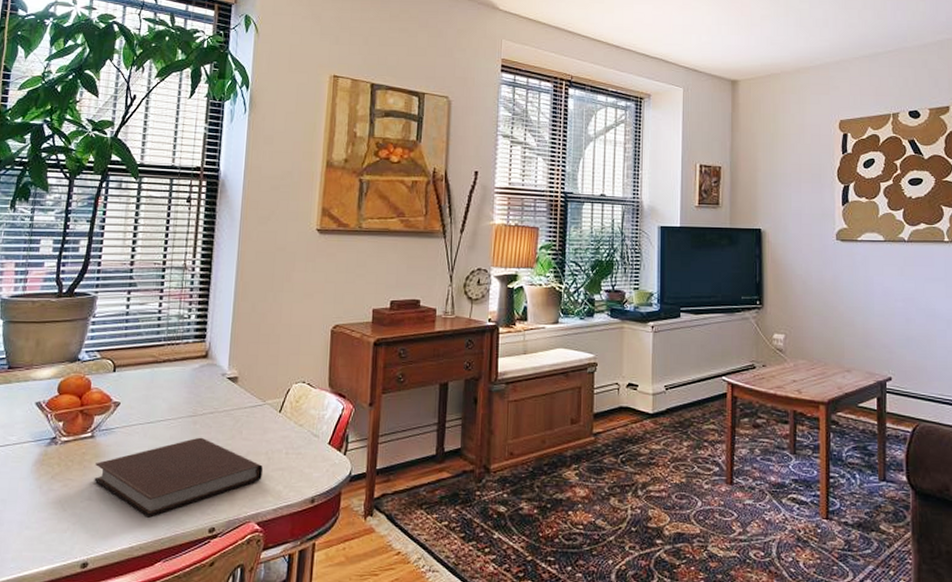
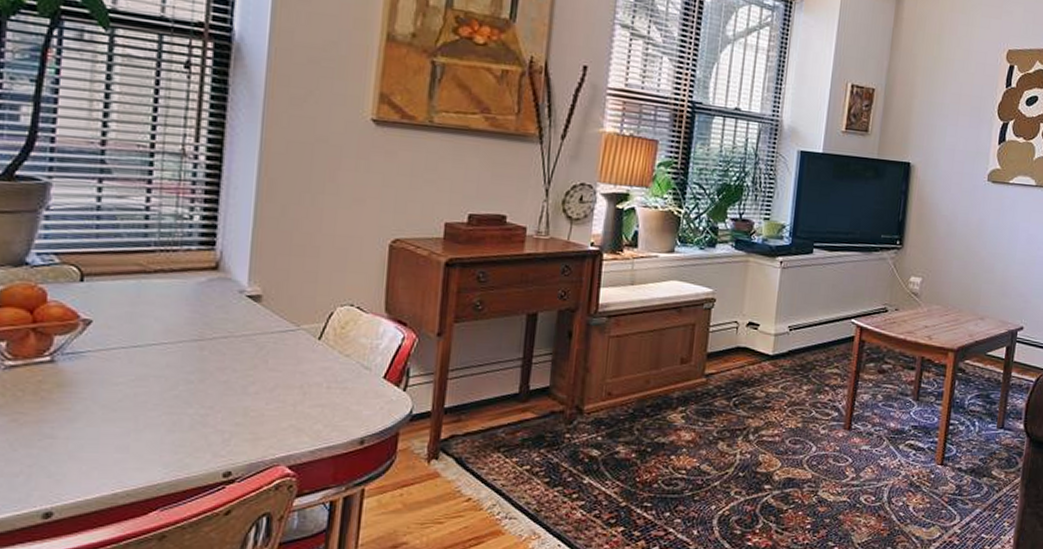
notebook: present [94,437,263,518] -> none [57,366,296,460]

